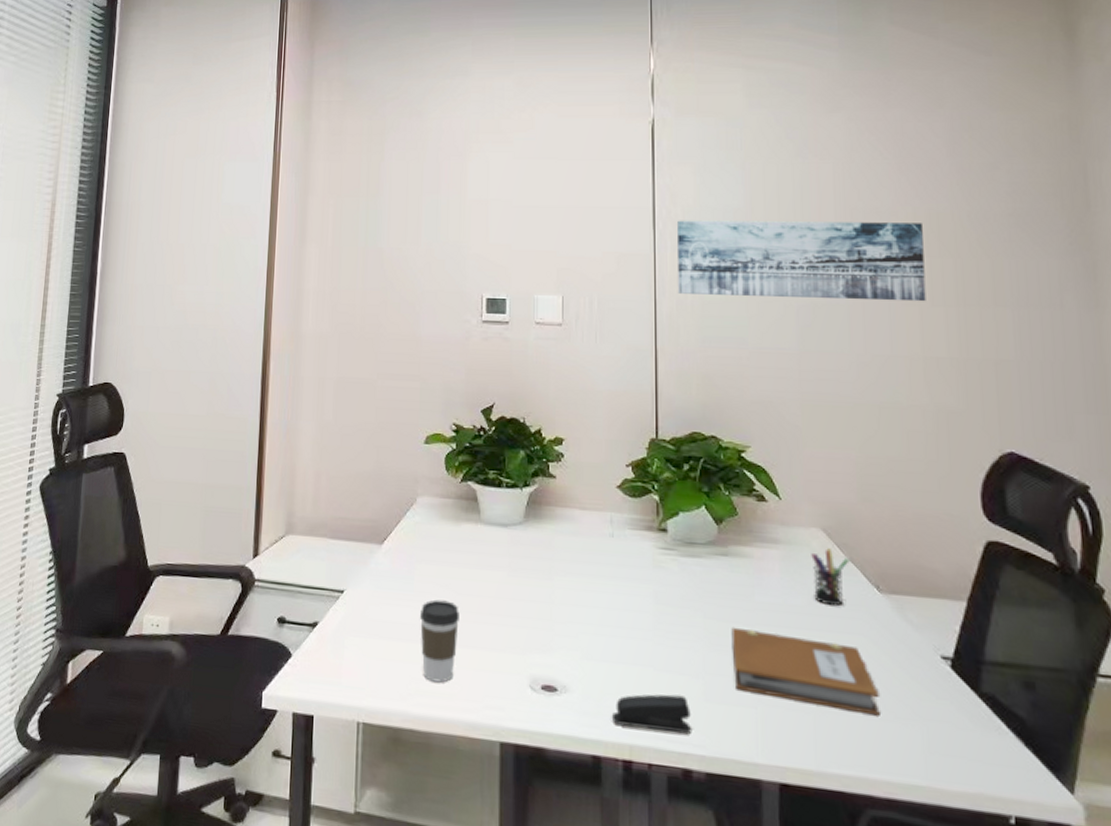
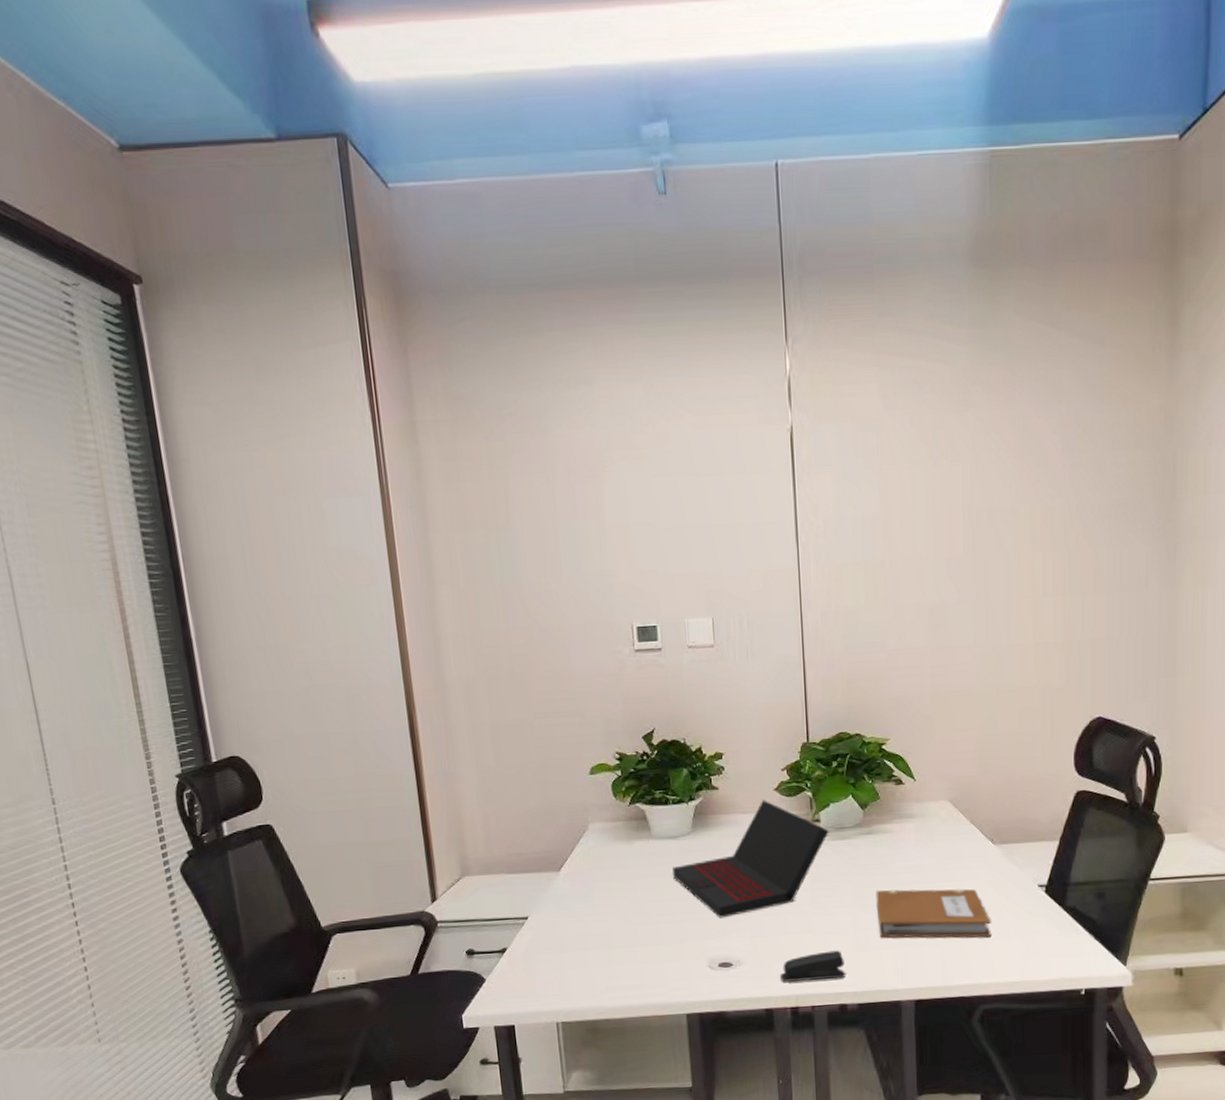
coffee cup: present [420,599,459,683] -> none [603,909,641,978]
laptop: none [500,497,677,630] -> present [673,800,829,918]
wall art: present [676,220,926,302] -> none [819,519,1039,605]
pen holder: present [811,548,850,607] -> none [940,815,971,861]

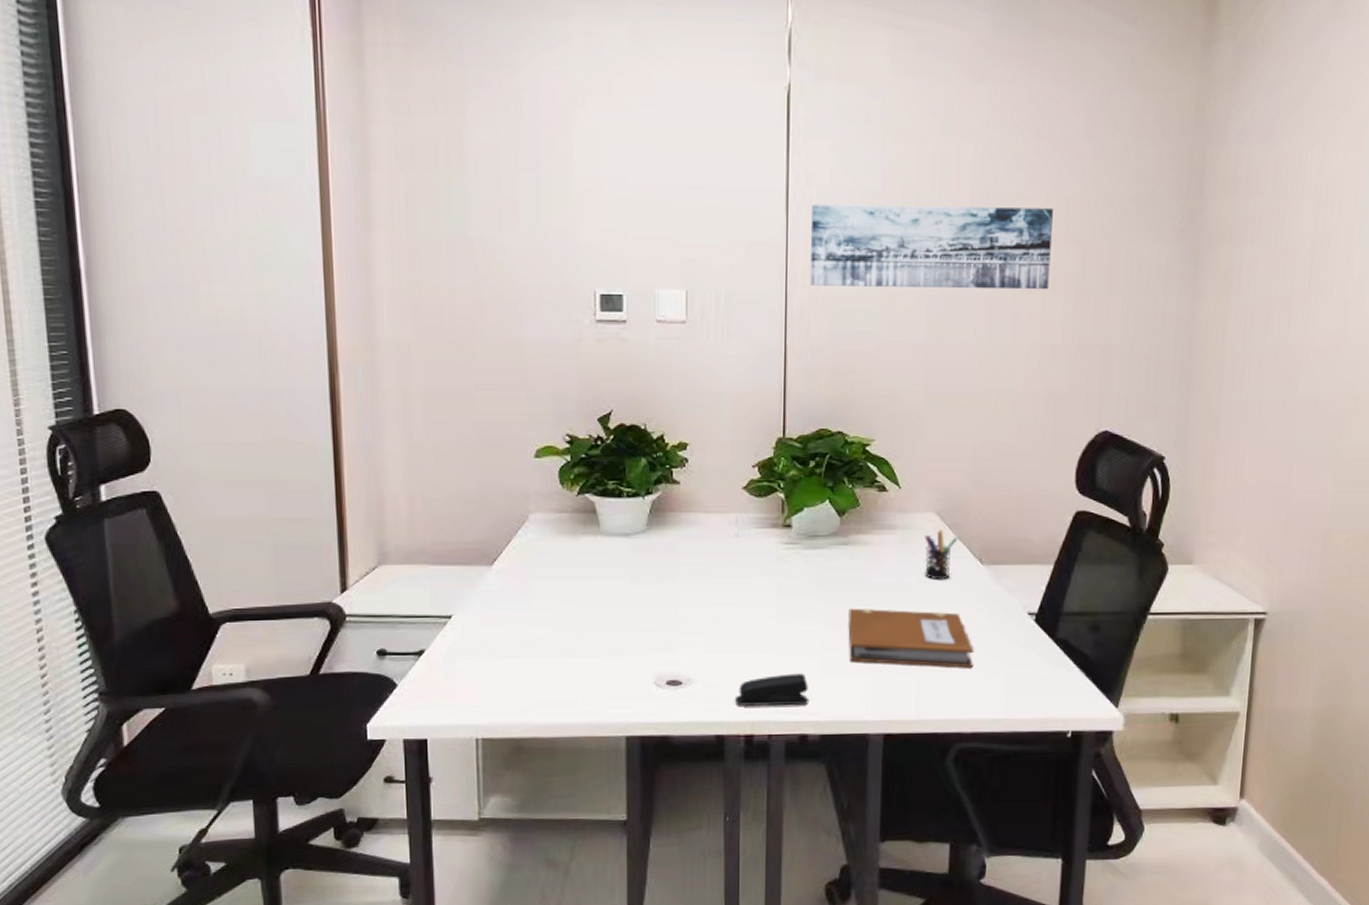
laptop: present [673,800,829,918] -> none [622,499,801,630]
wall art: none [819,519,1039,605] -> present [809,204,1053,290]
pen holder: none [940,815,971,861] -> present [924,530,958,581]

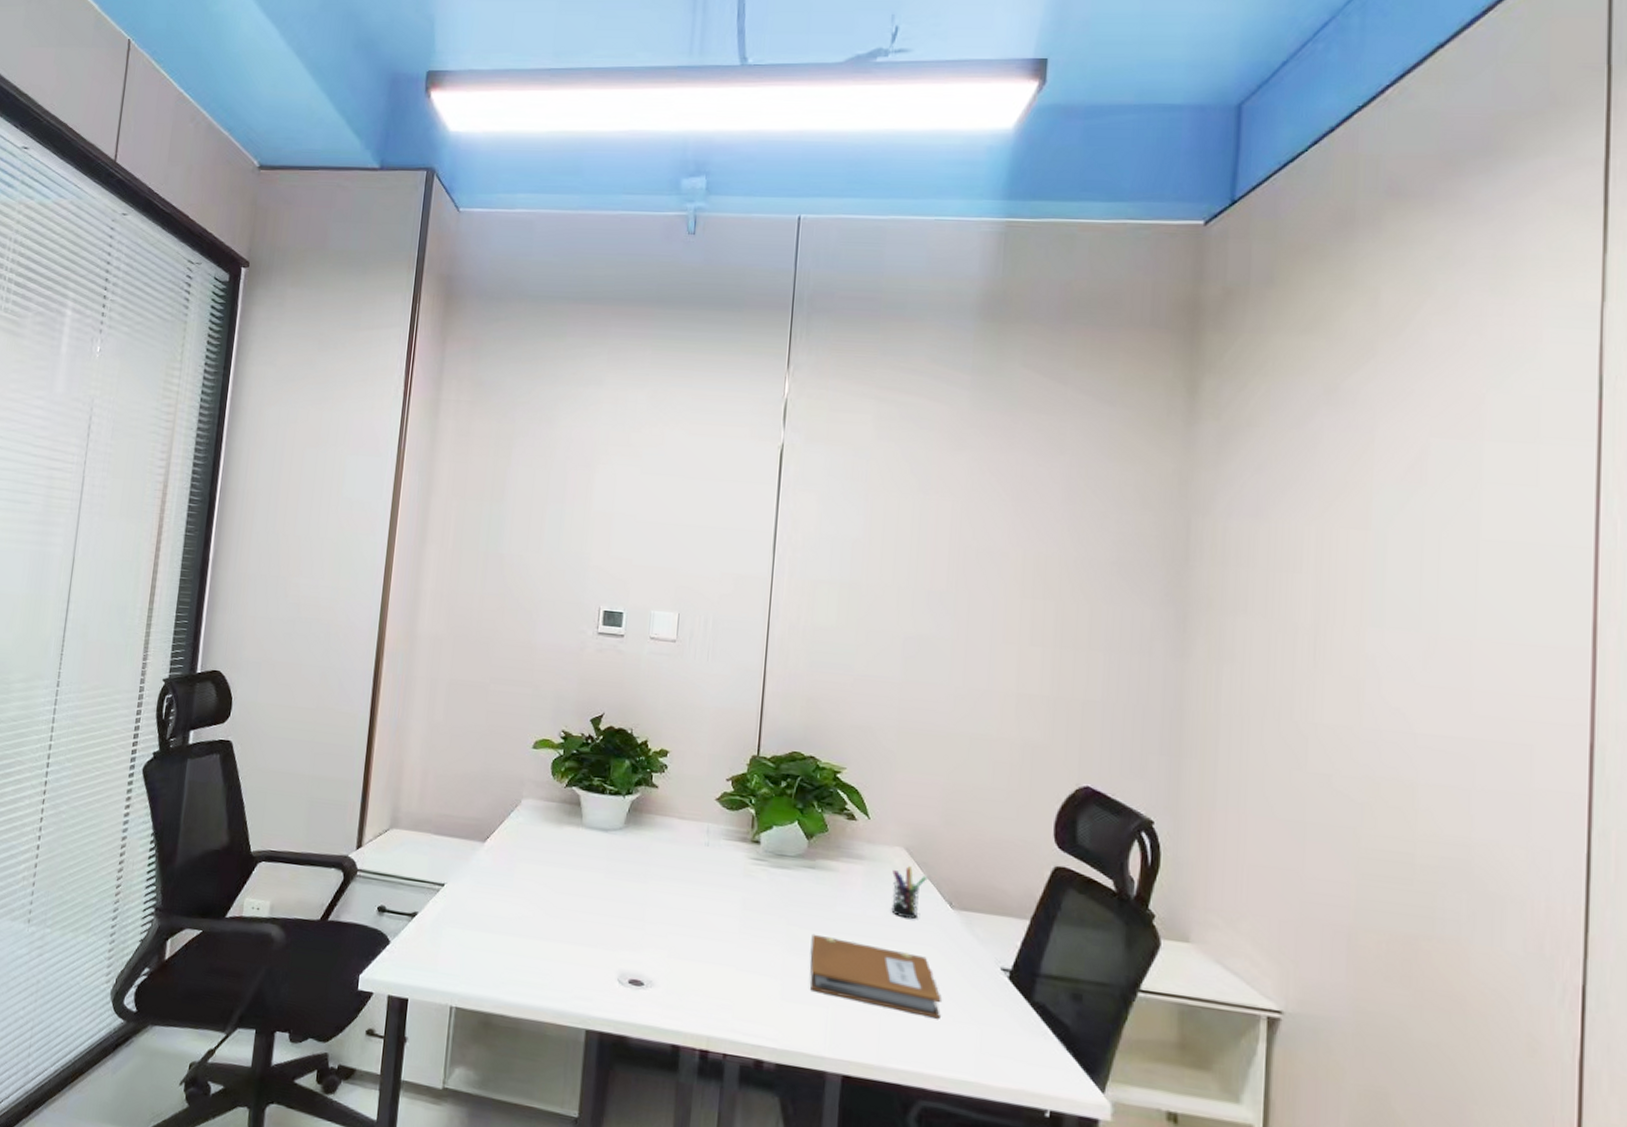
stapler: present [734,673,809,706] -> none [692,991,767,1029]
wall art: present [809,204,1053,290] -> none [790,546,1030,641]

